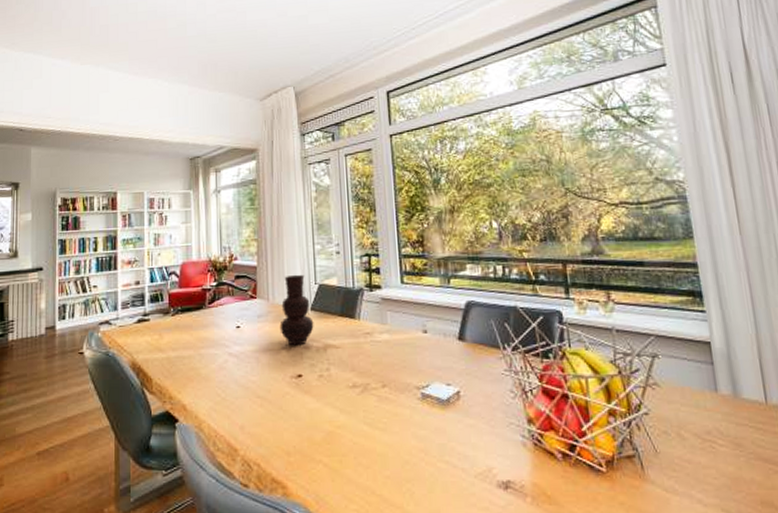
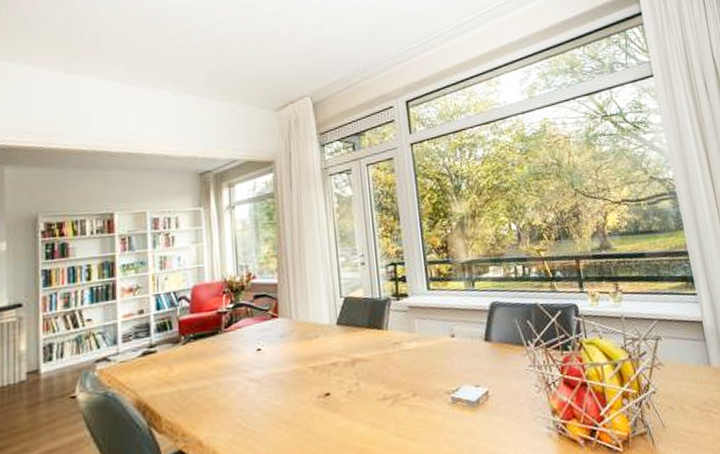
vase: present [279,274,314,346] -> none [304,289,341,364]

